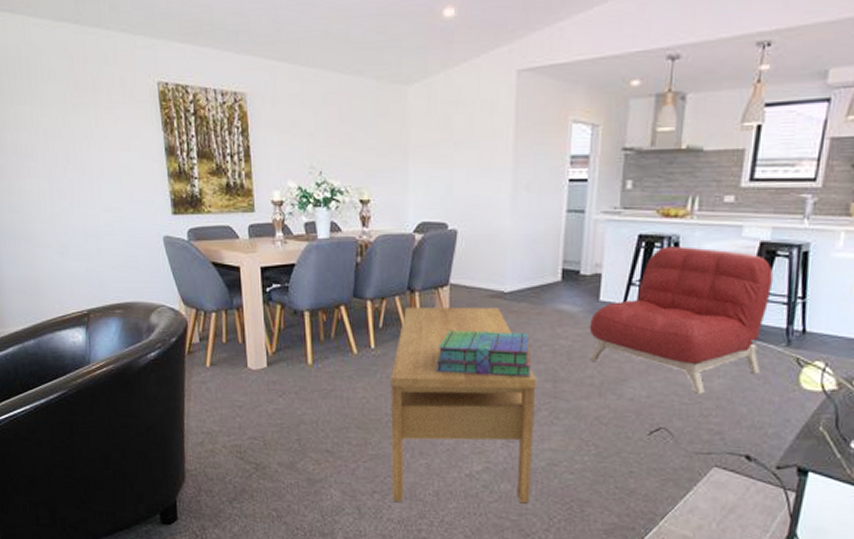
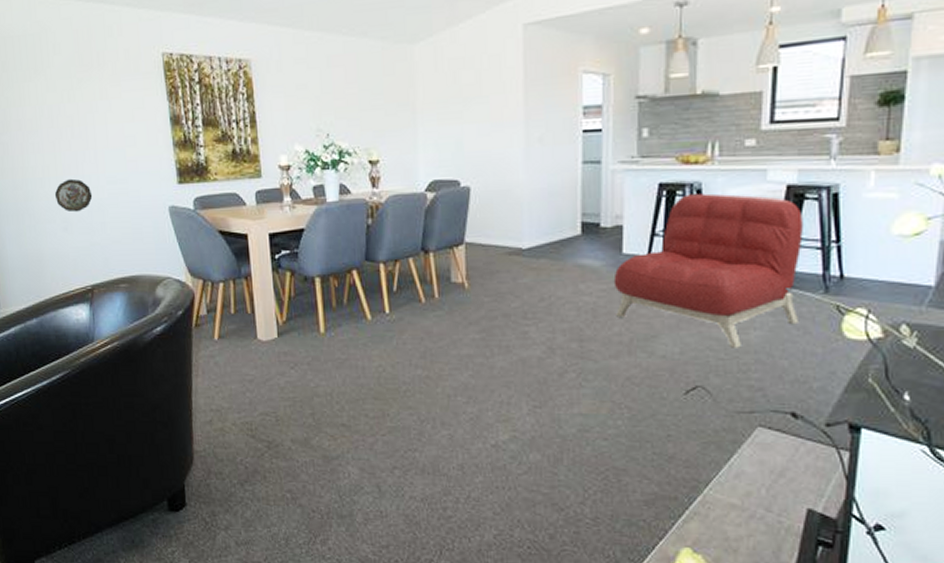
decorative plate: none [50,204,88,238] -> present [54,178,93,213]
coffee table: present [390,307,537,504] -> none [407,266,562,477]
stack of books: present [436,329,531,376] -> none [454,290,554,337]

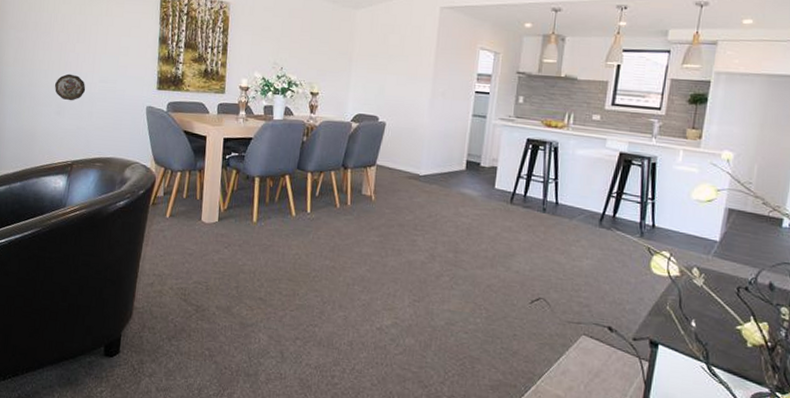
armchair: present [613,193,803,348] -> none [485,150,629,272]

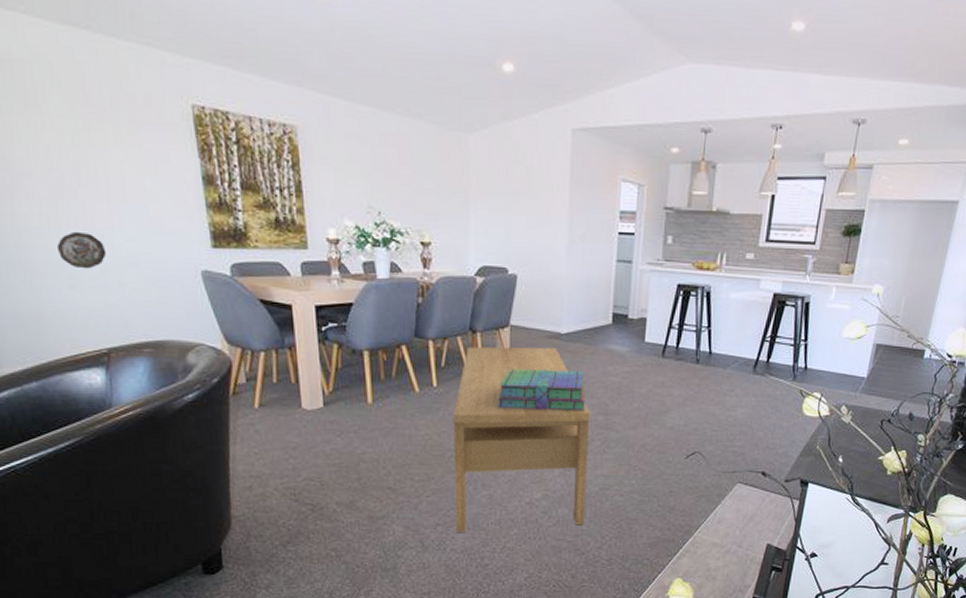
coffee table: none [312,181,441,358] -> present [453,347,590,532]
stack of books: none [359,202,438,246] -> present [497,368,585,410]

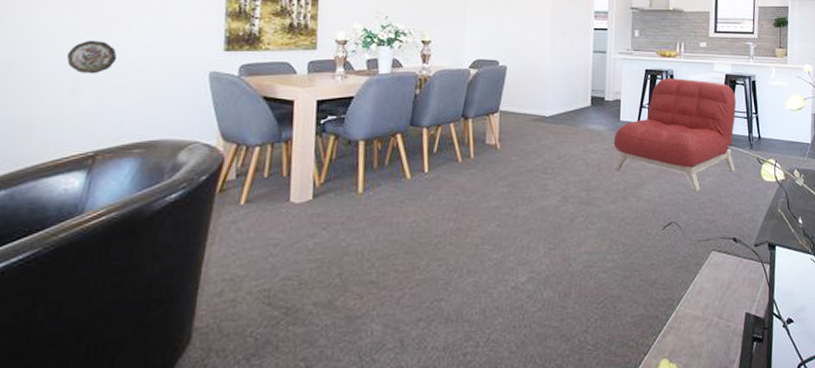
coffee table: present [453,347,590,532] -> none [438,130,573,327]
stack of books: present [497,368,585,410] -> none [485,149,568,191]
armchair: none [636,295,783,422] -> present [613,78,736,191]

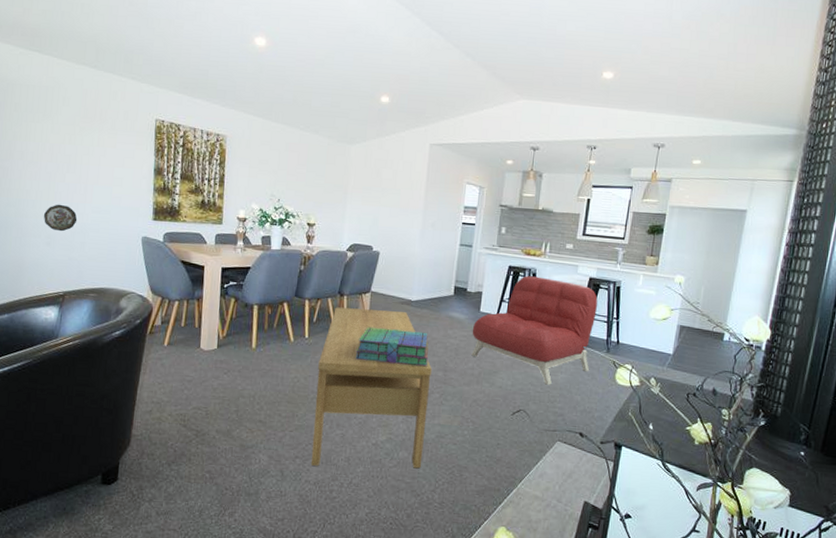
coffee table: none [438,130,573,327] -> present [311,307,432,469]
stack of books: none [485,149,568,191] -> present [355,326,429,366]

